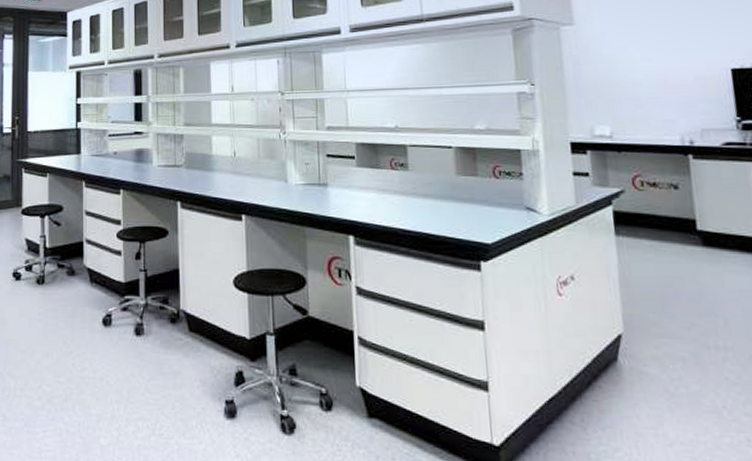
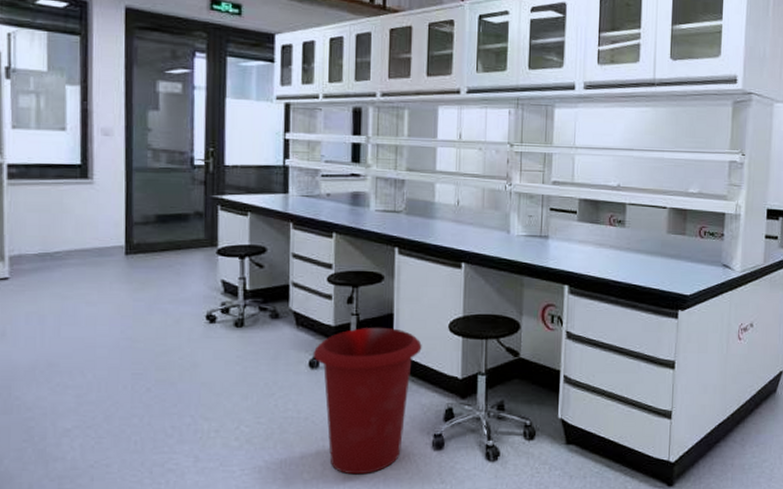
waste bin: none [106,284,208,443] -> present [313,328,422,475]

